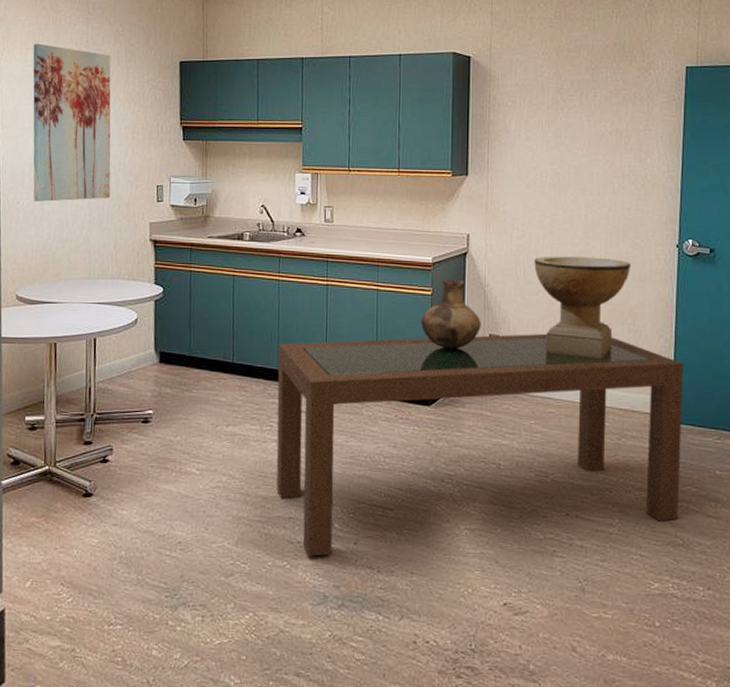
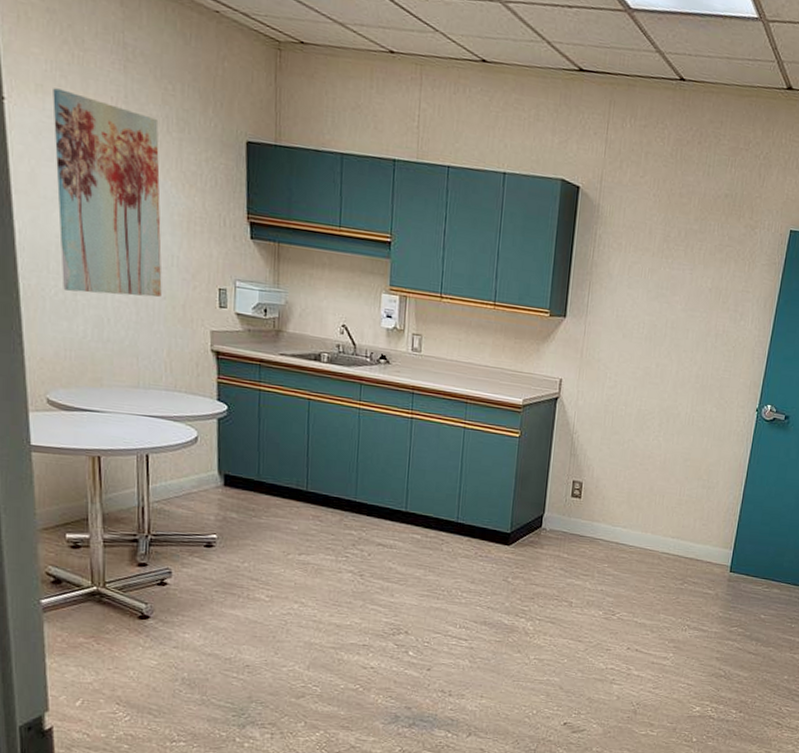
dining table: present [276,333,683,557] -> none [351,474,747,681]
vase: present [421,279,481,349] -> none [506,423,566,493]
decorative bowl: present [534,256,630,360] -> none [622,408,713,512]

